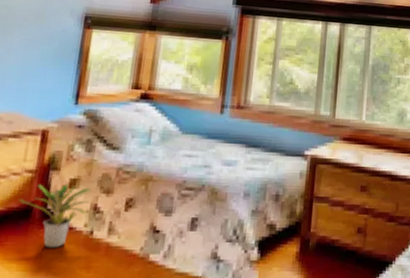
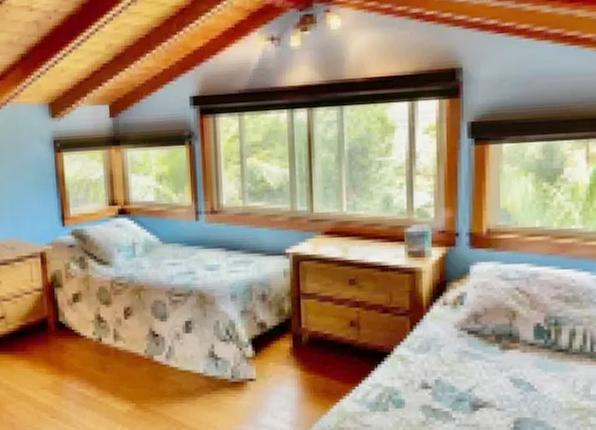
potted plant: present [18,184,92,249] -> none [34,298,93,355]

